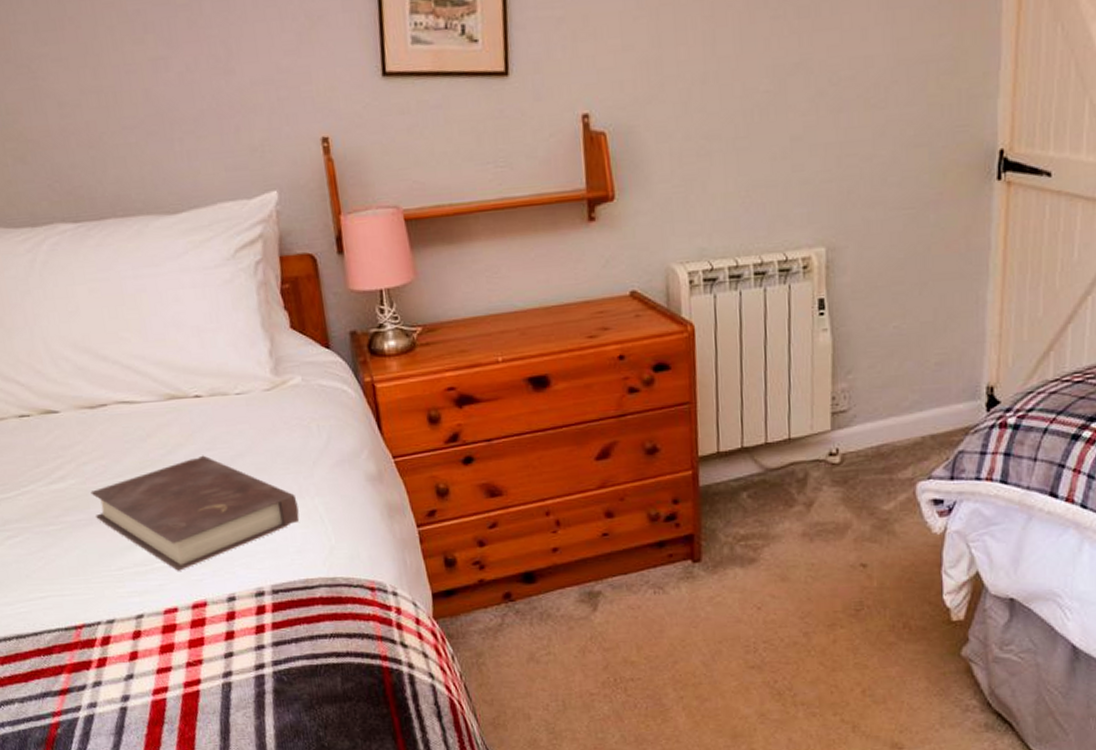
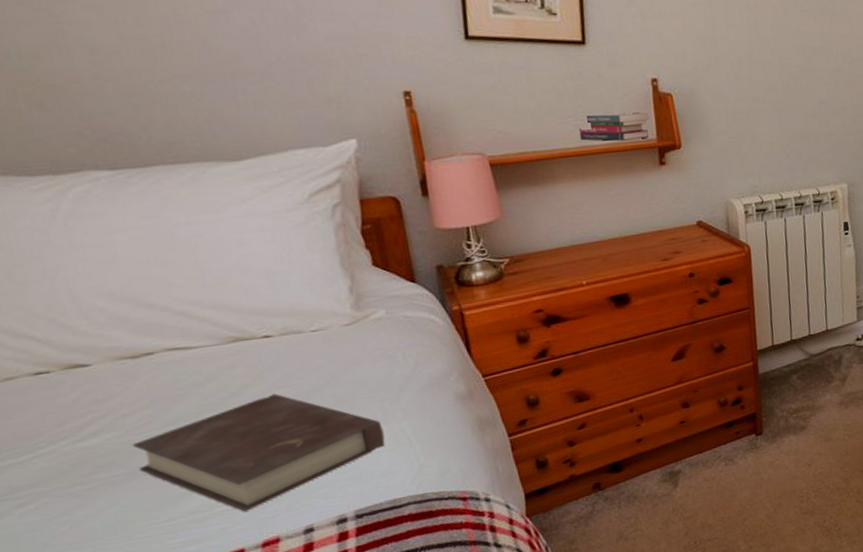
books: none [498,156,578,192] -> present [579,112,649,142]

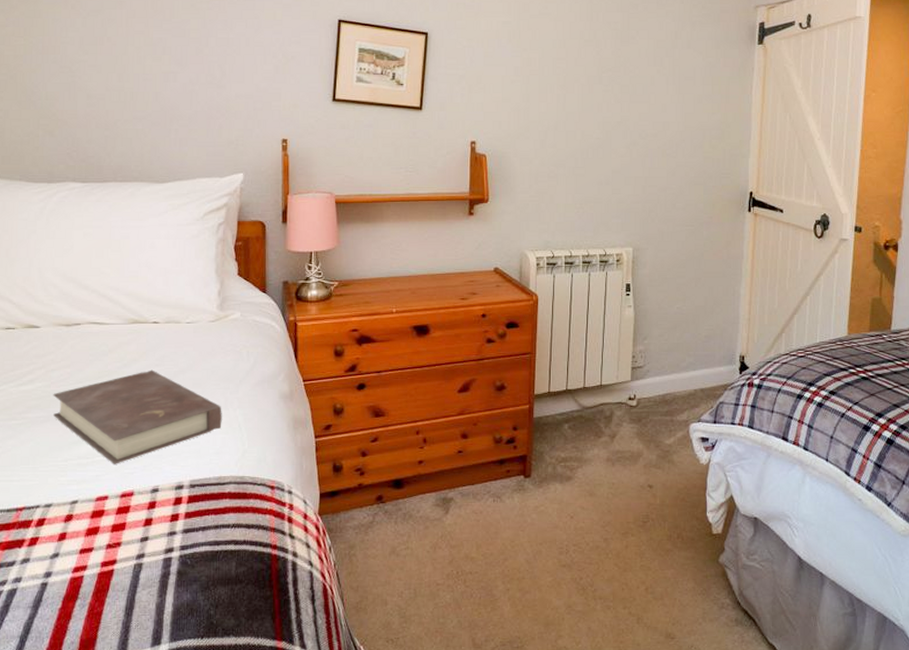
books: present [579,112,649,142] -> none [407,166,465,192]

